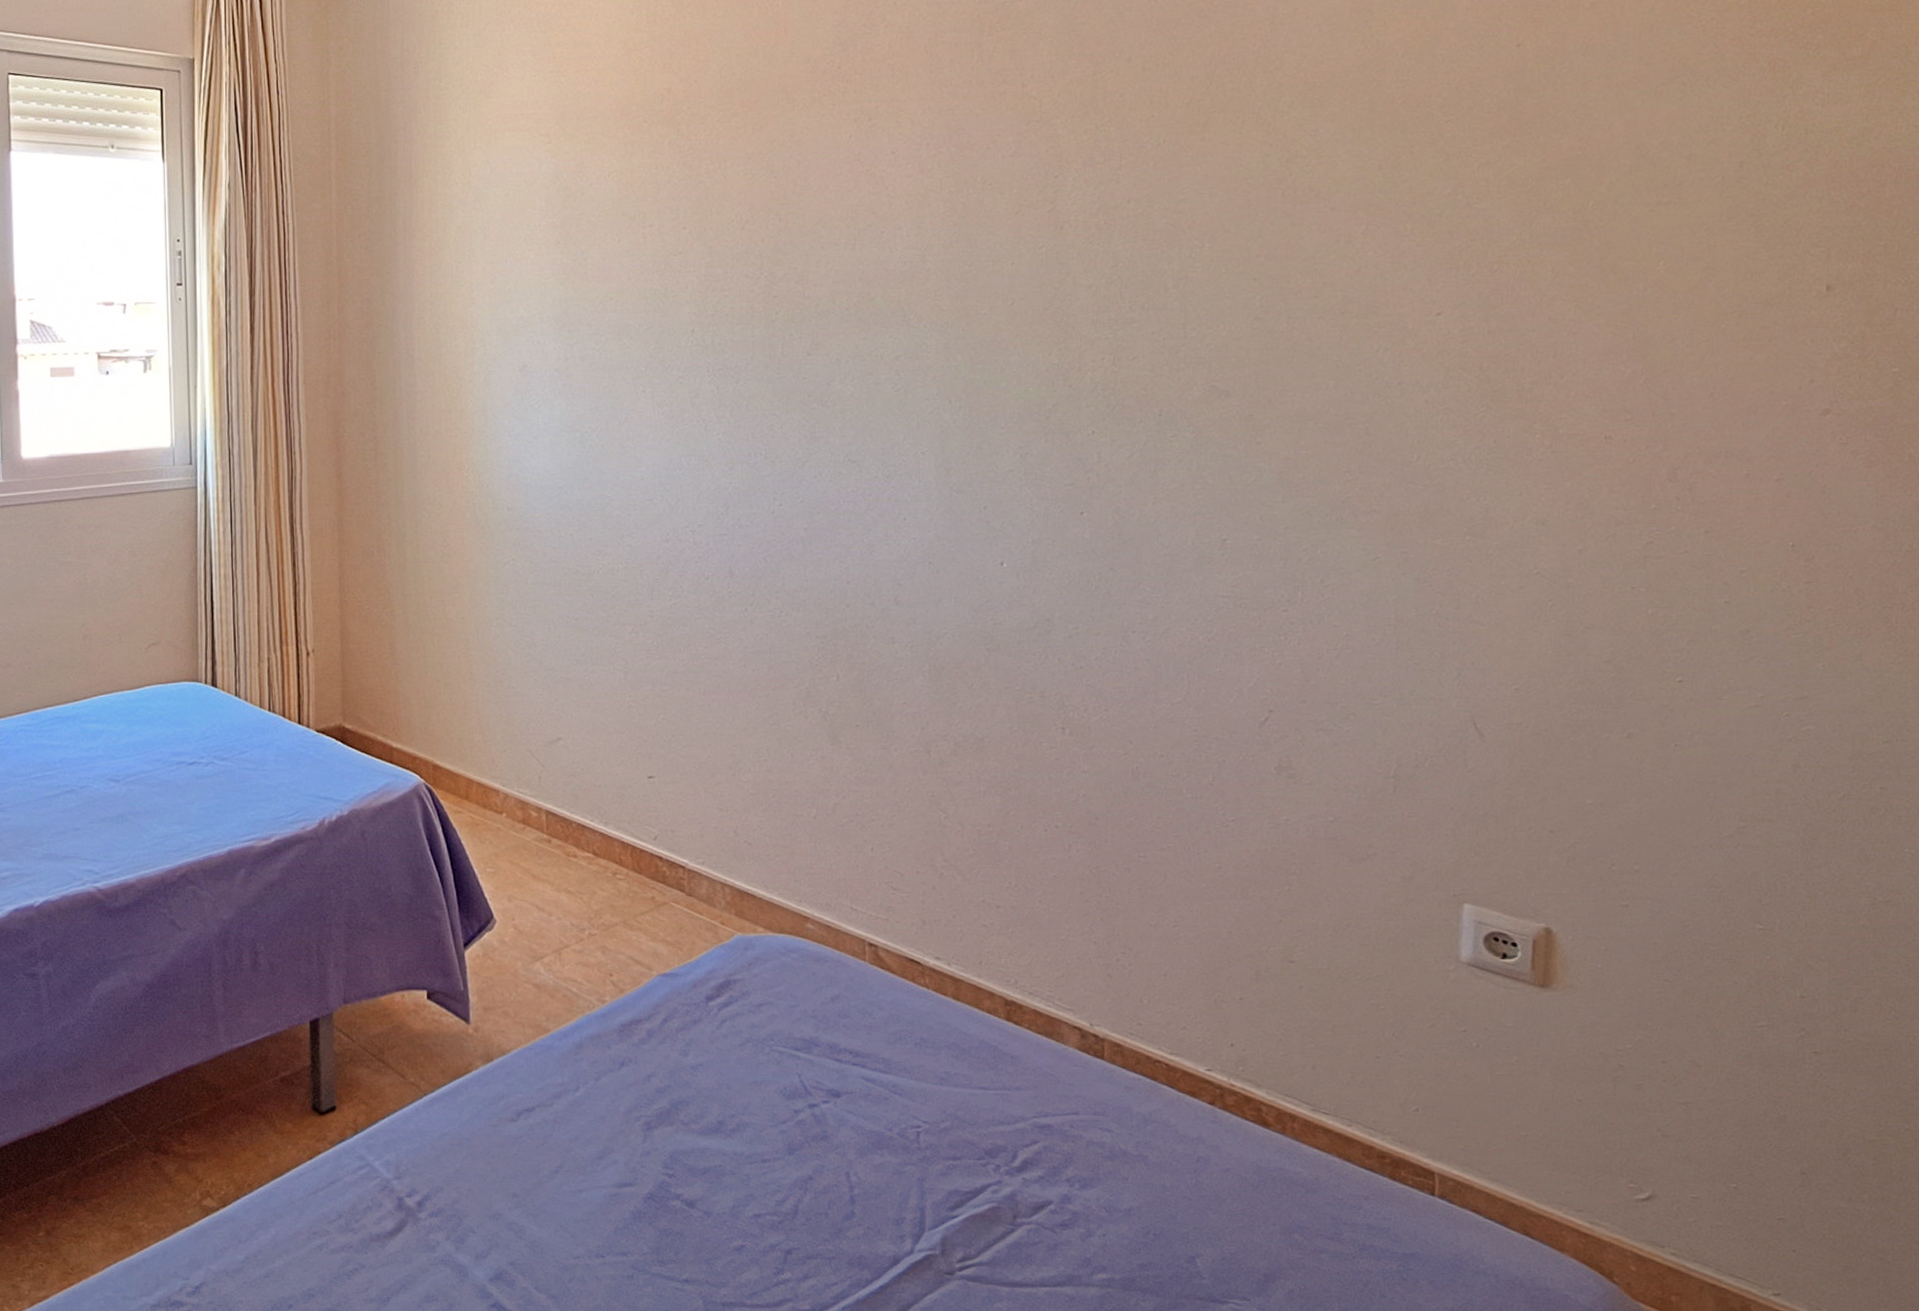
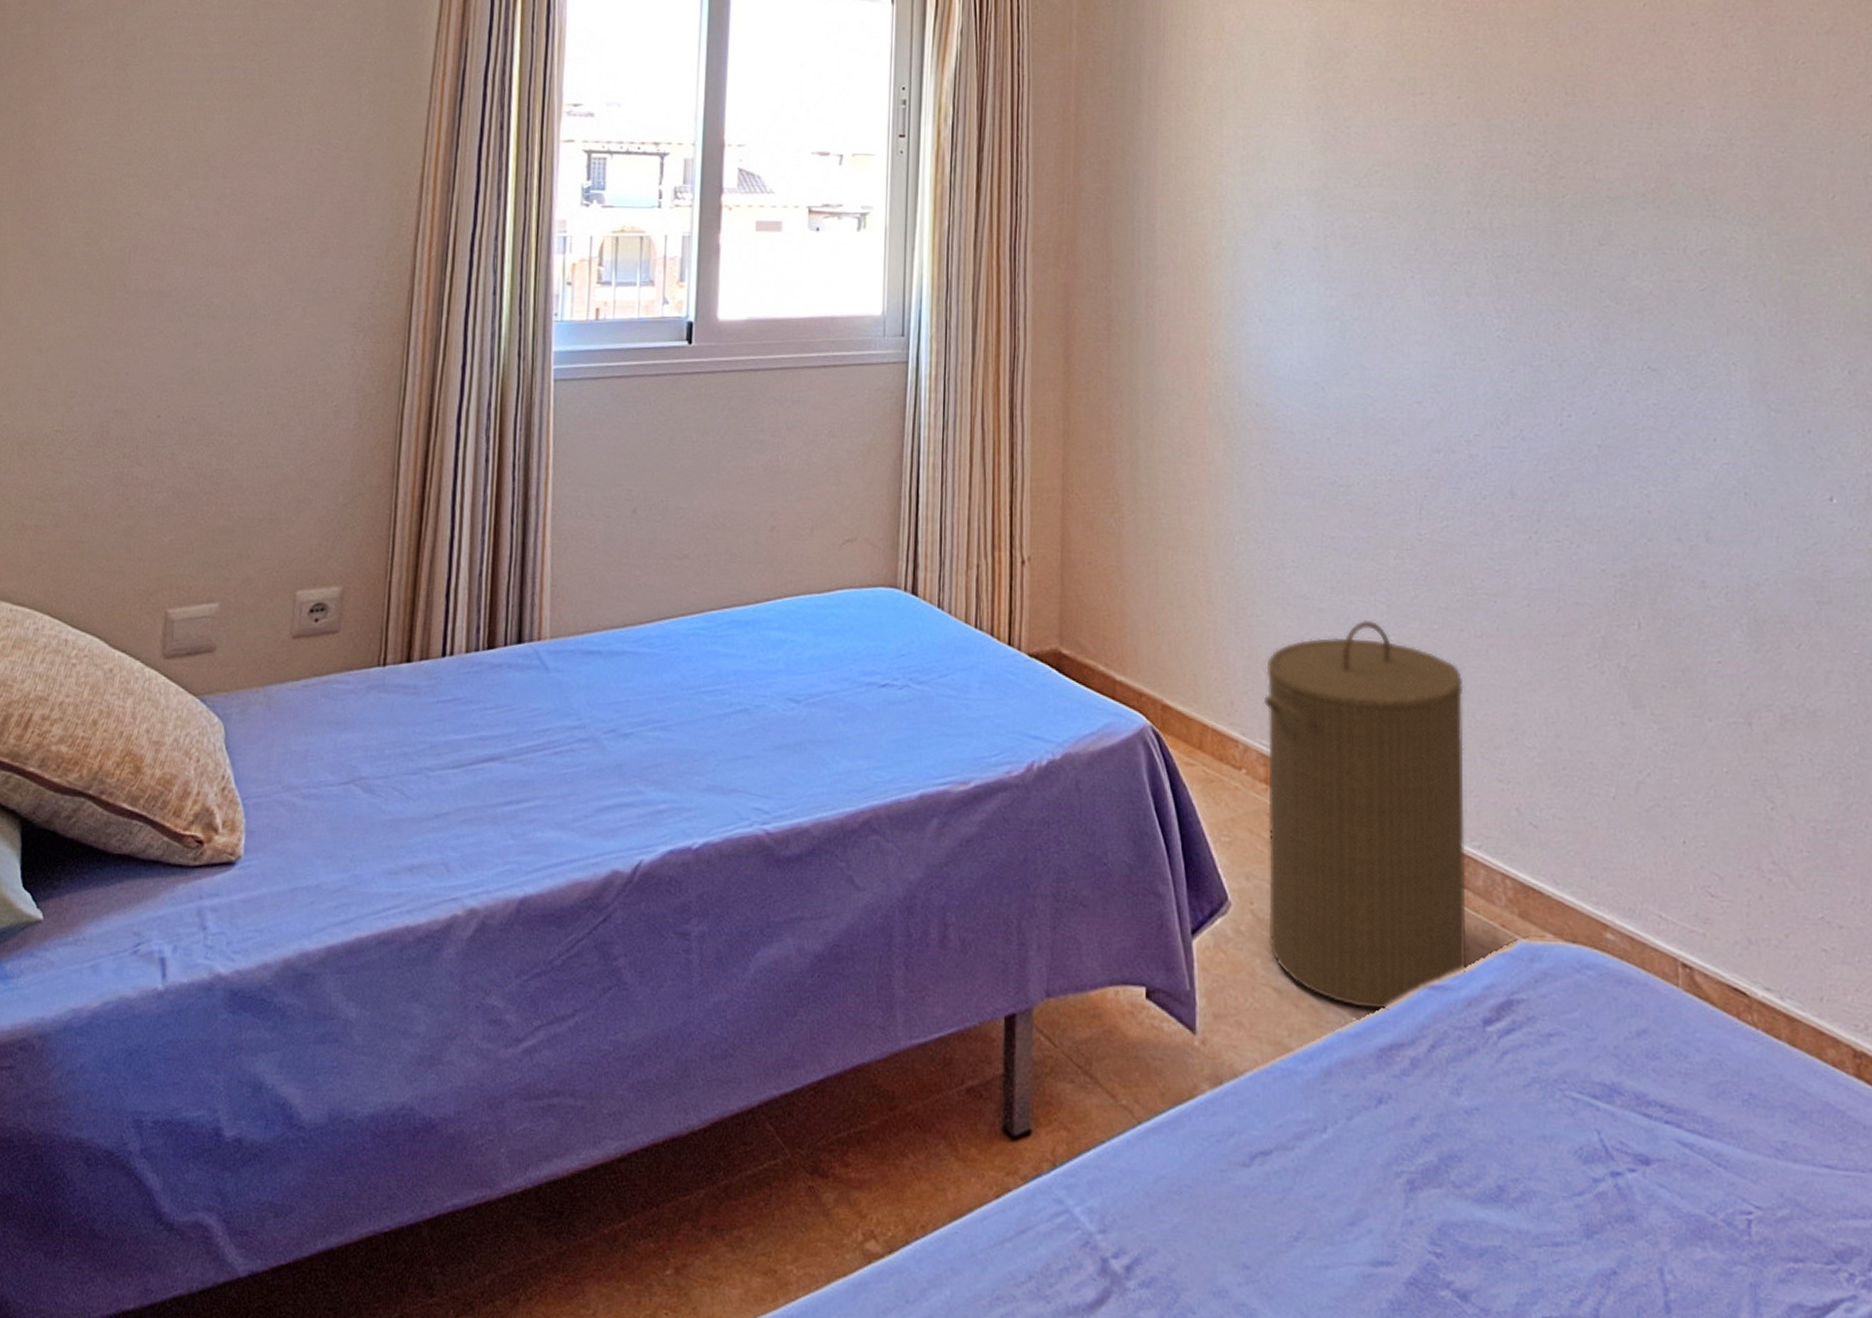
laundry hamper: none [519,685,693,995] -> present [1263,619,1467,1010]

